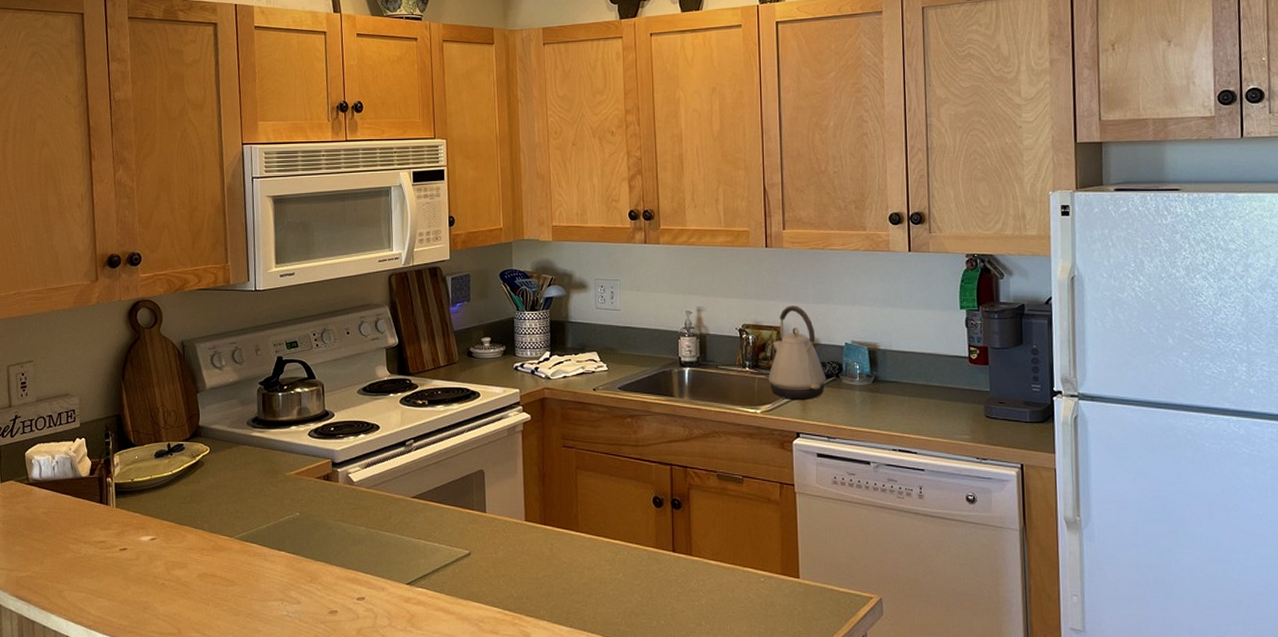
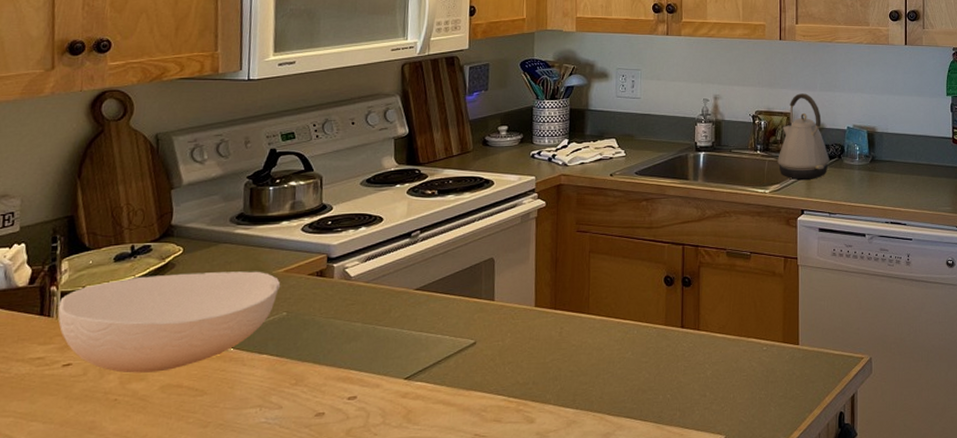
bowl: none [112,471,293,561] -> present [56,271,281,373]

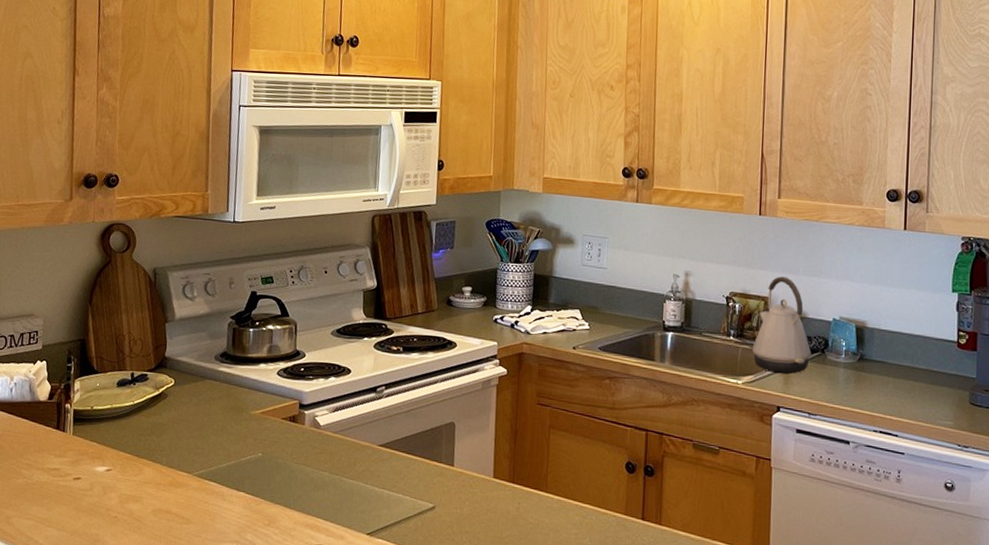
bowl: present [56,271,281,373] -> none [70,403,258,496]

